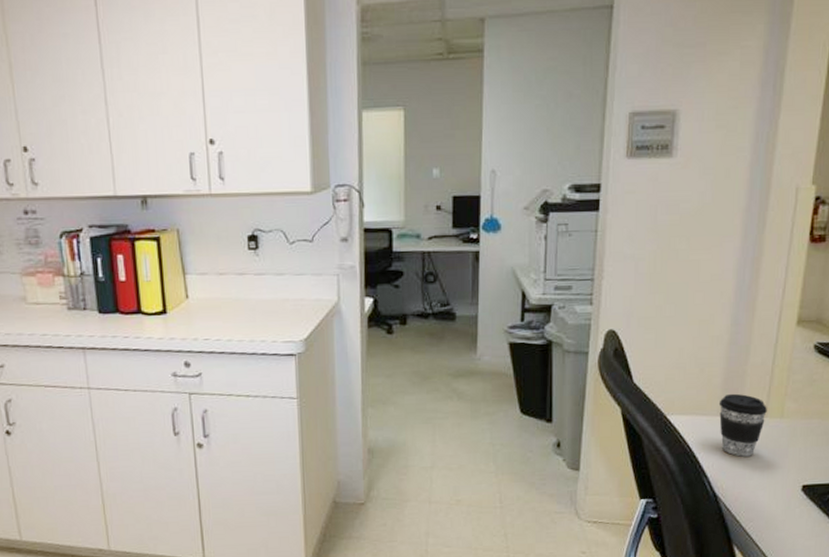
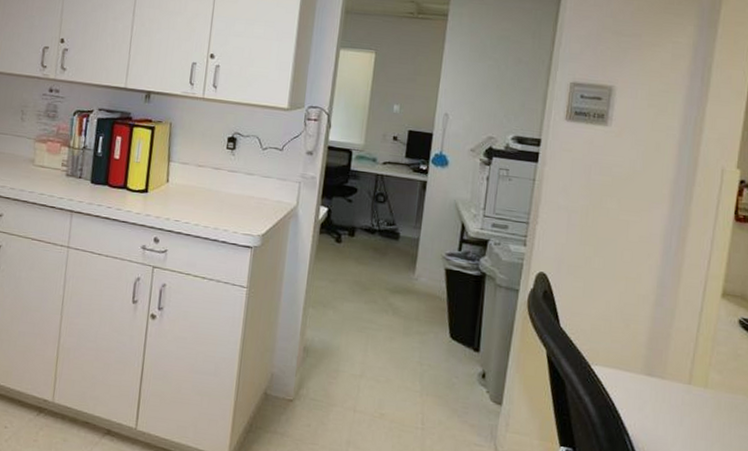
coffee cup: present [718,393,767,457] -> none [642,354,691,422]

